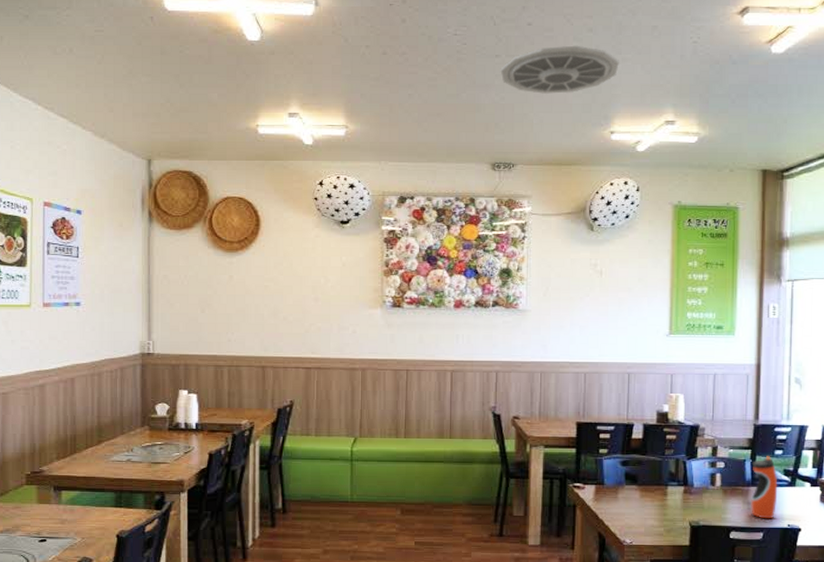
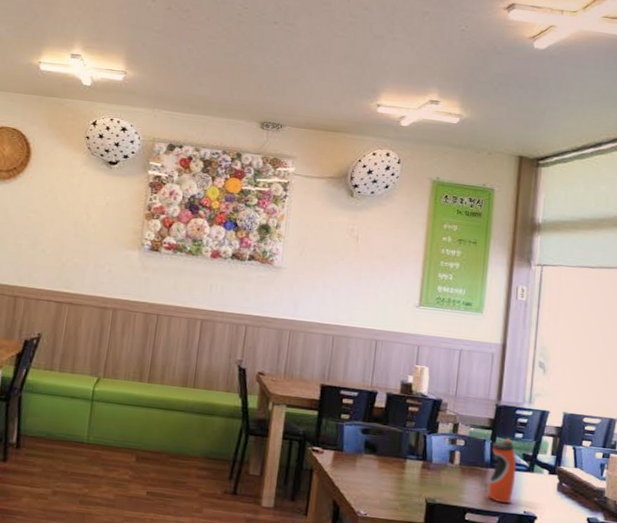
ceiling vent: present [500,45,619,94] -> none [277,19,390,64]

